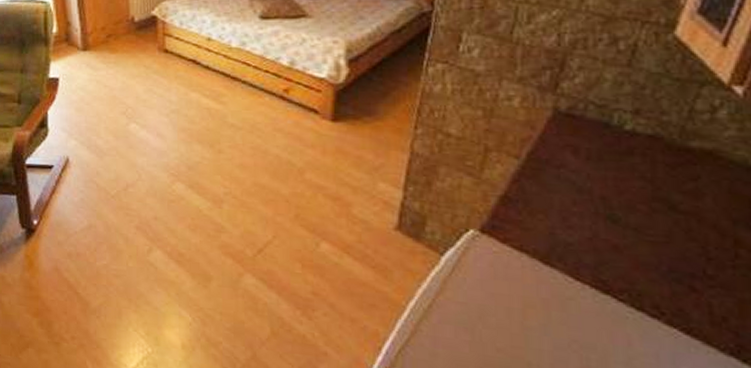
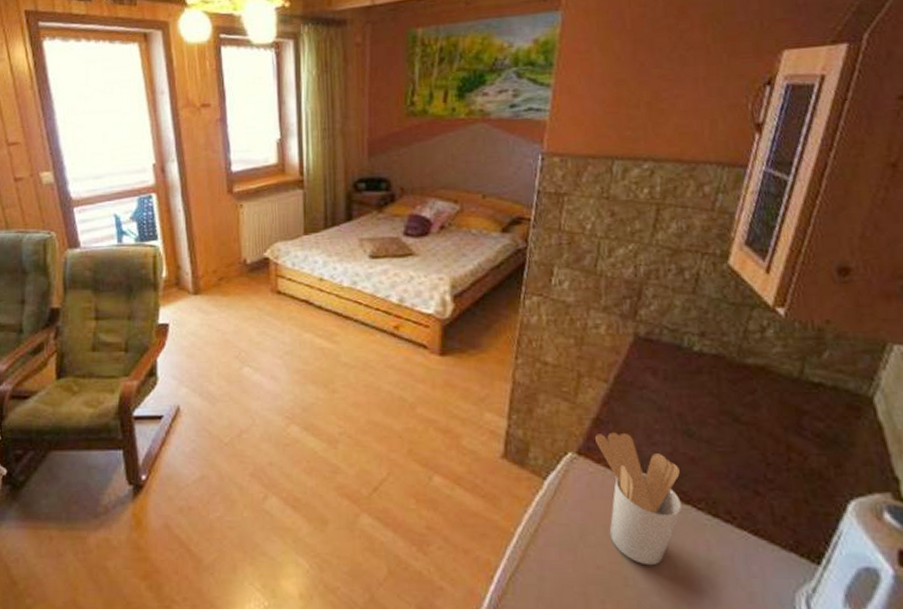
utensil holder: none [502,212,599,355] -> present [595,432,682,566]

